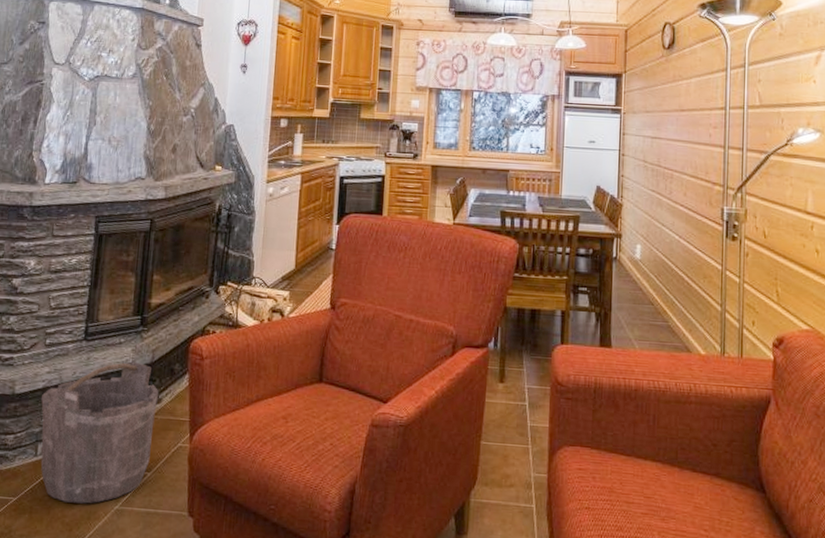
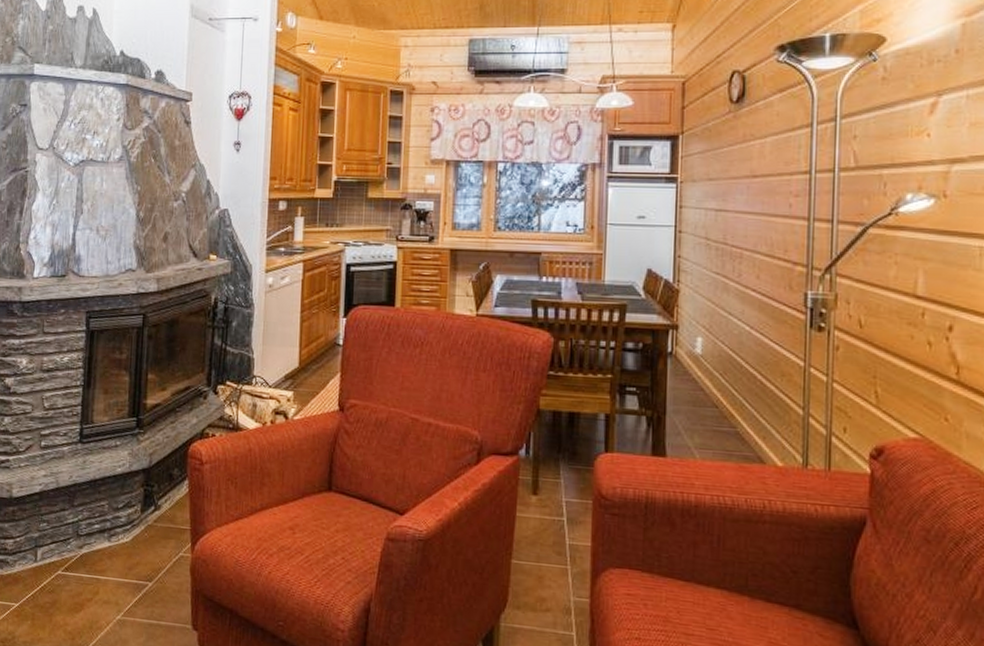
bucket: present [41,361,158,504] -> none [39,465,157,613]

